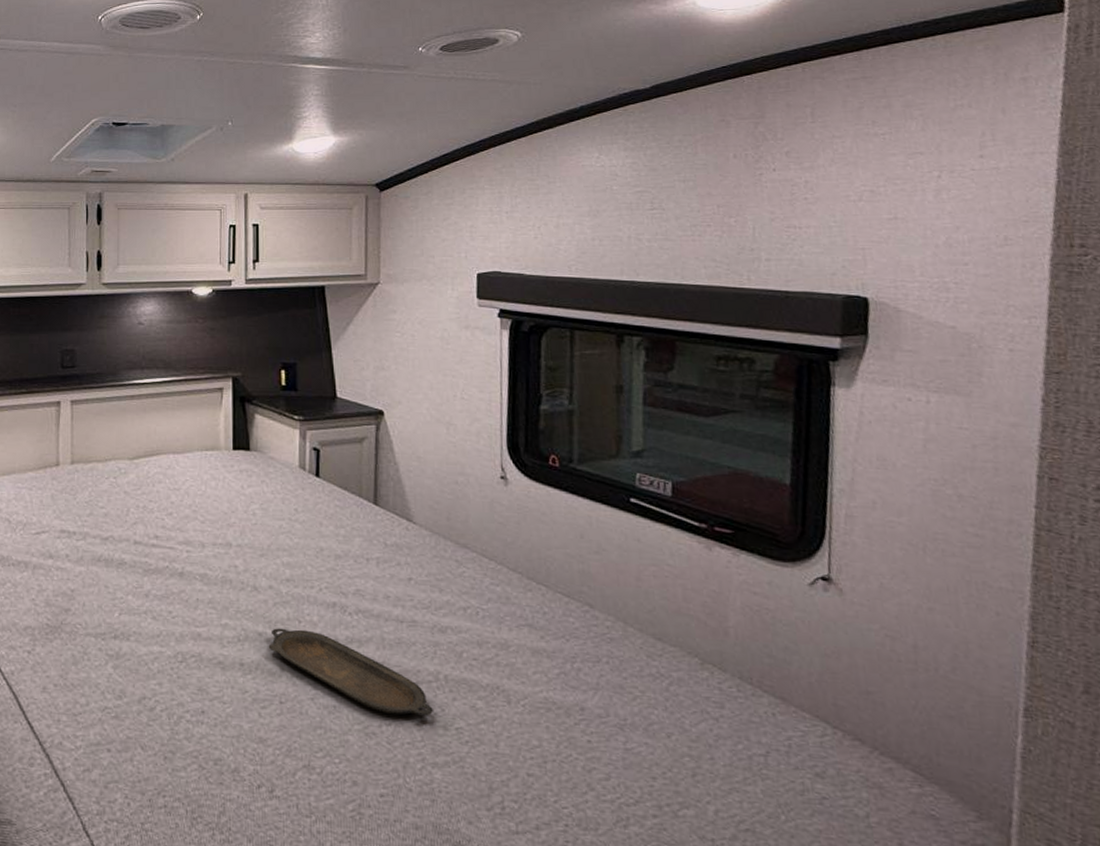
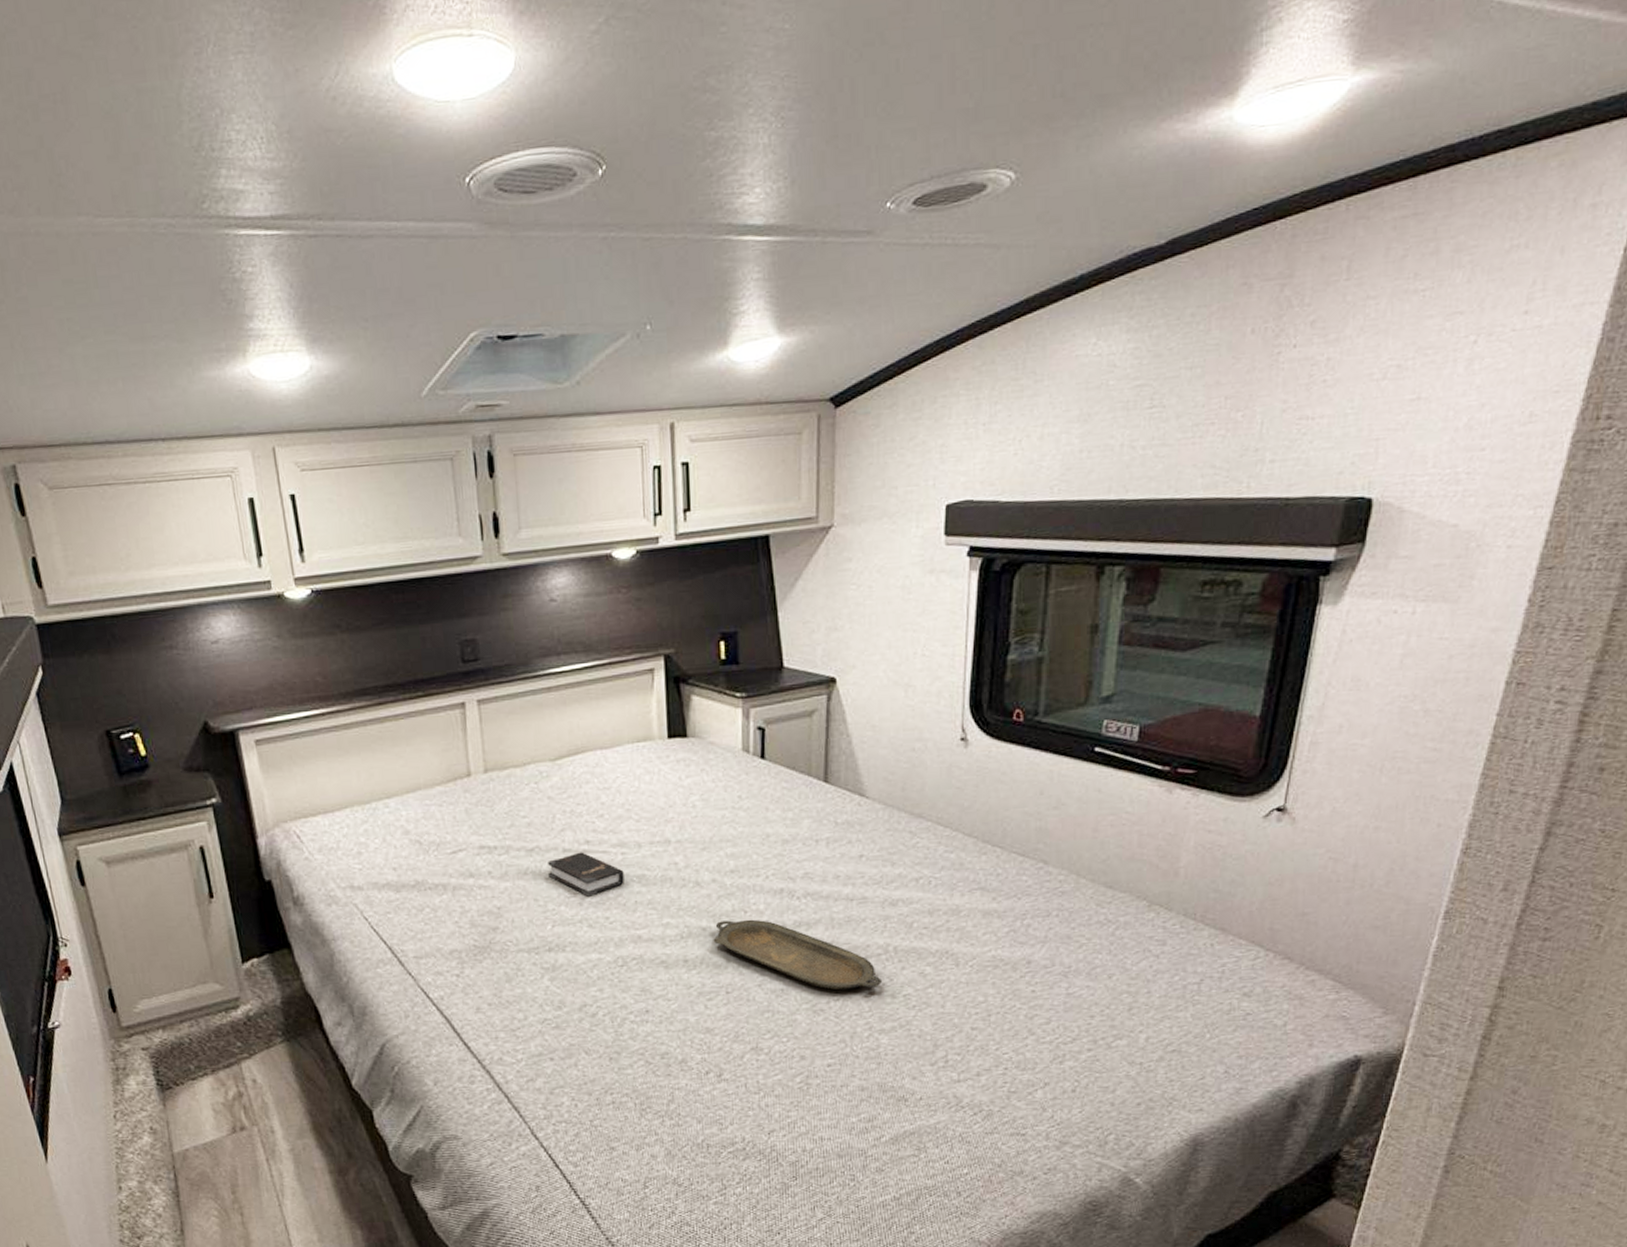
hardback book: none [120,545,188,589] -> present [548,852,624,897]

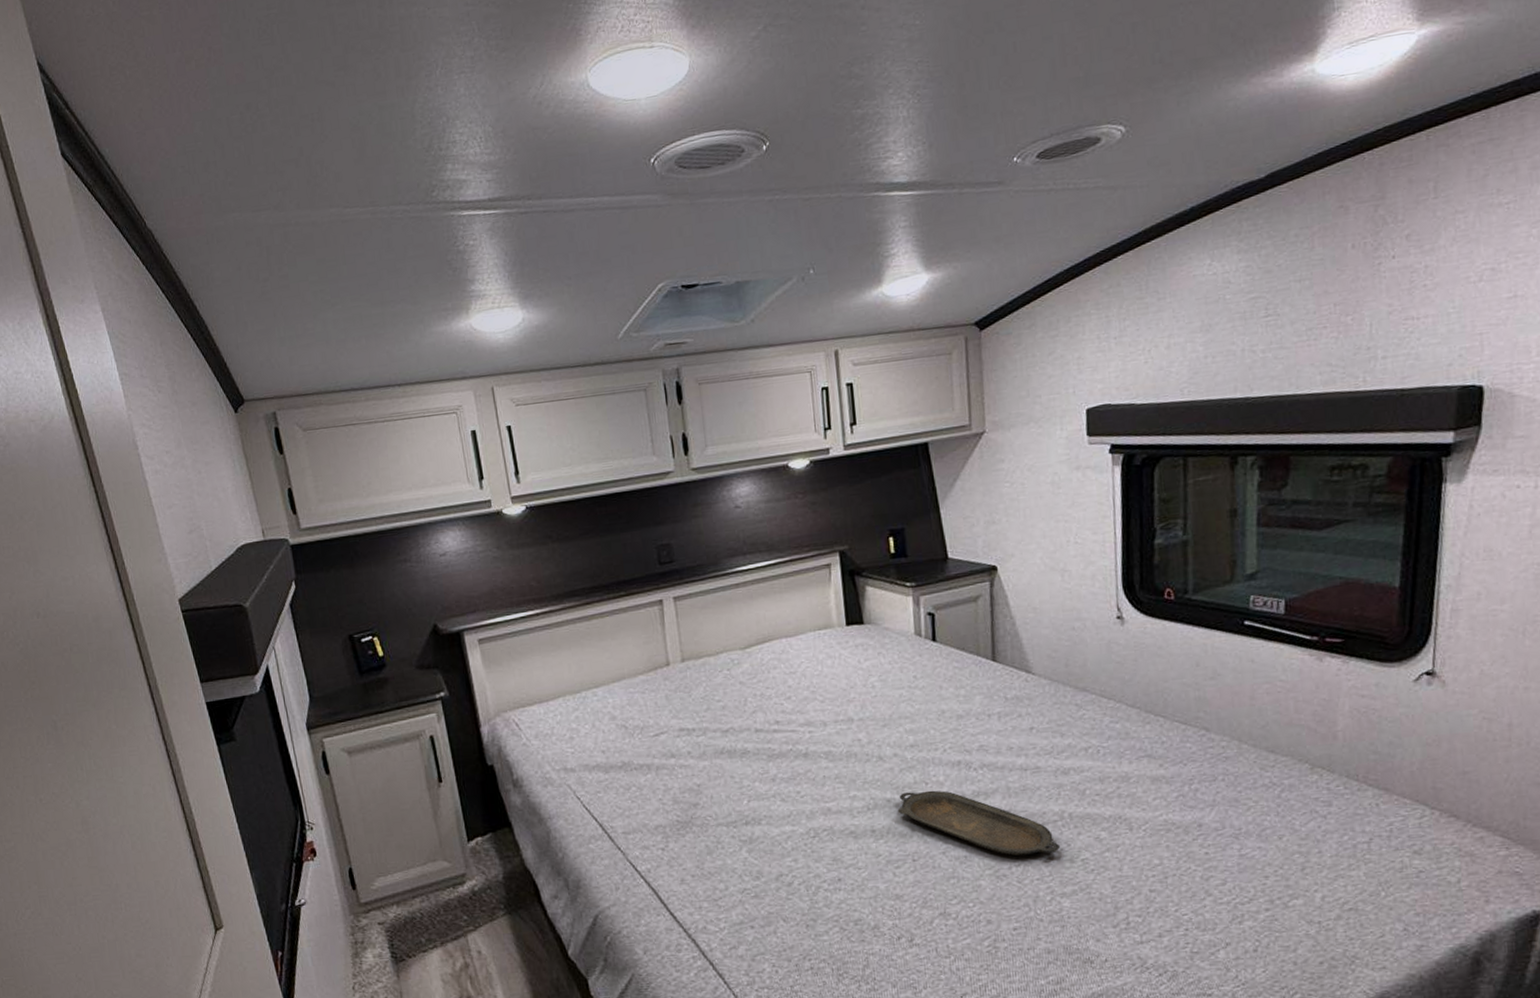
hardback book: present [548,852,624,897] -> none [742,731,813,773]

